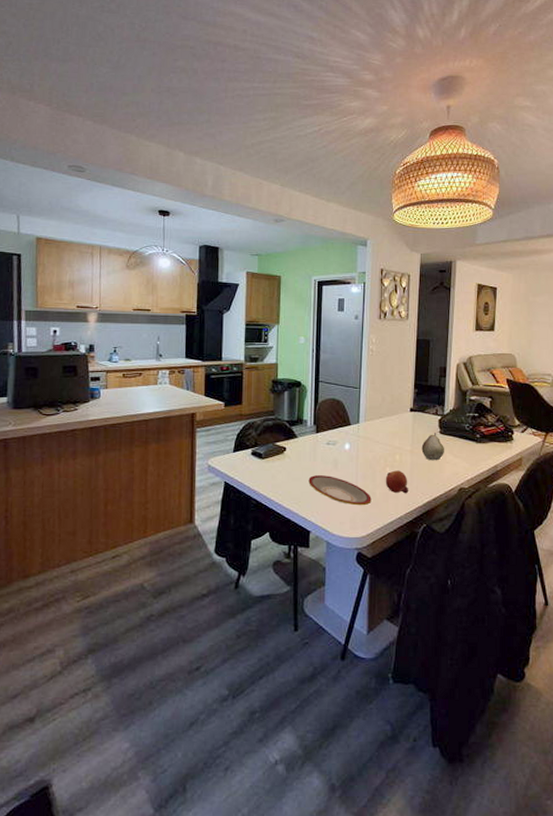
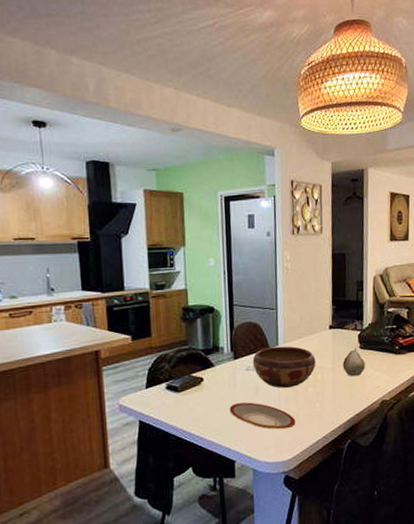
decorative bowl: none [333,424,395,465] -> present [252,346,316,388]
fruit: present [385,470,409,494] -> none [308,389,333,412]

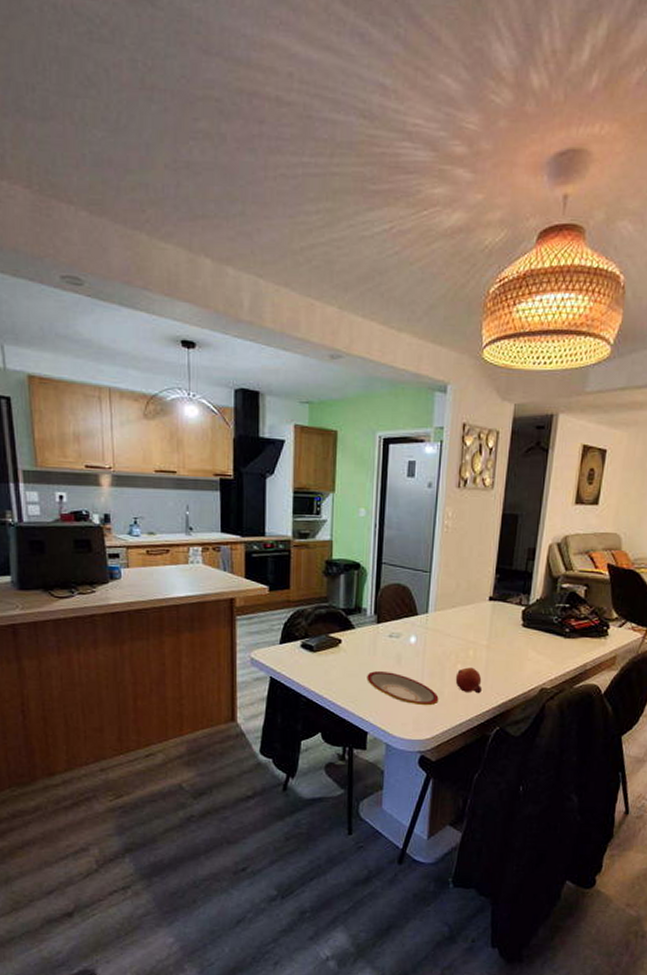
decorative bowl: present [252,346,316,388] -> none [397,614,469,661]
fruit: none [308,389,333,412] -> present [455,667,483,694]
fruit: present [342,348,365,377] -> none [499,626,527,658]

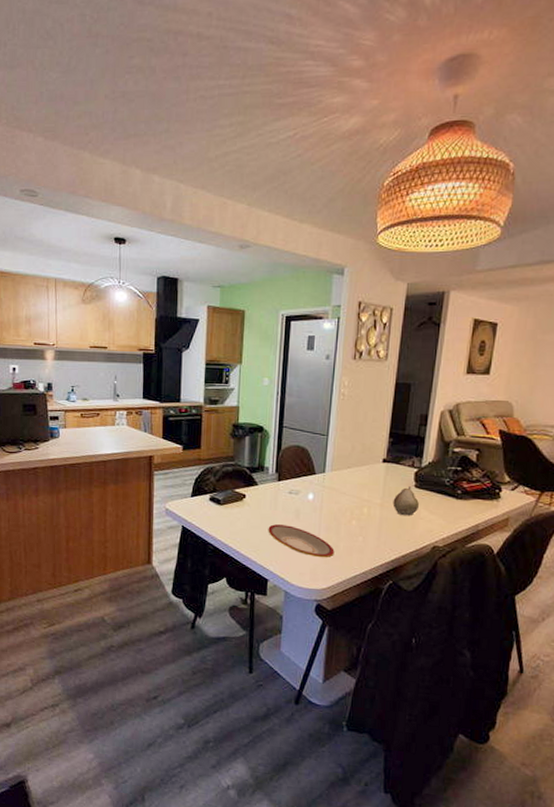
fruit: present [455,667,483,694] -> none [350,523,376,549]
fruit: none [499,626,527,658] -> present [393,486,419,516]

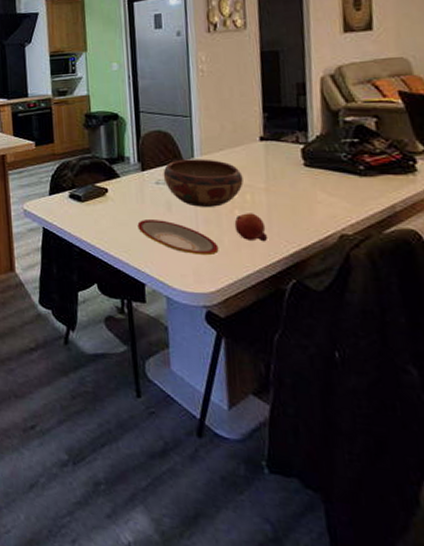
decorative bowl: none [296,473,364,517] -> present [163,159,243,207]
fruit: none [350,523,376,549] -> present [234,213,269,242]
fruit: present [393,486,419,516] -> none [280,165,313,201]

